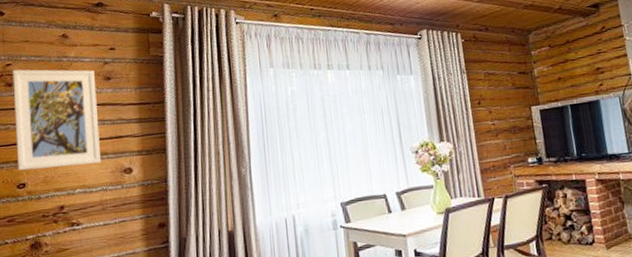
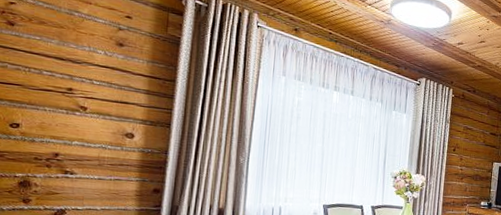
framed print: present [13,69,102,171] -> none [12,9,107,123]

